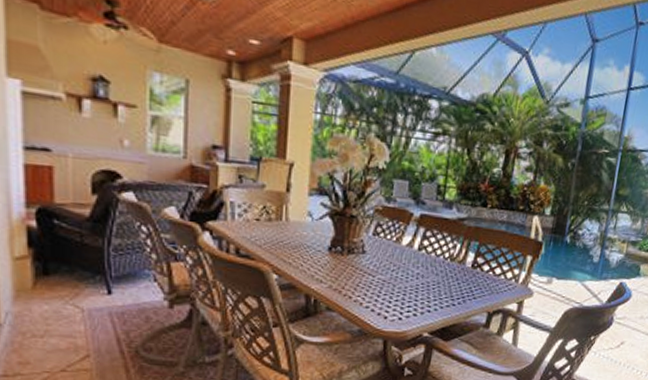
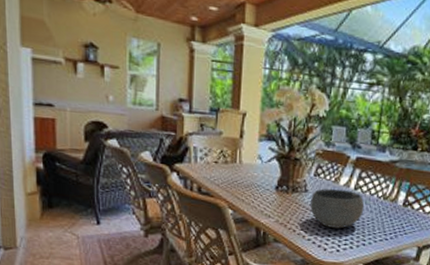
bowl: none [368,249,430,294] -> present [310,188,365,229]

